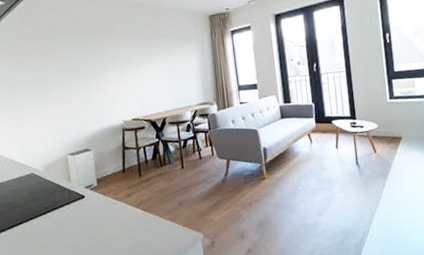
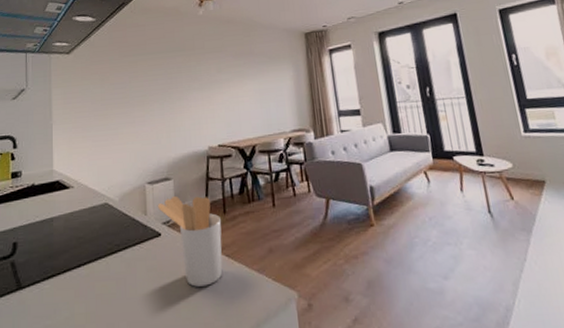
utensil holder: none [79,163,140,236] -> present [157,195,223,287]

